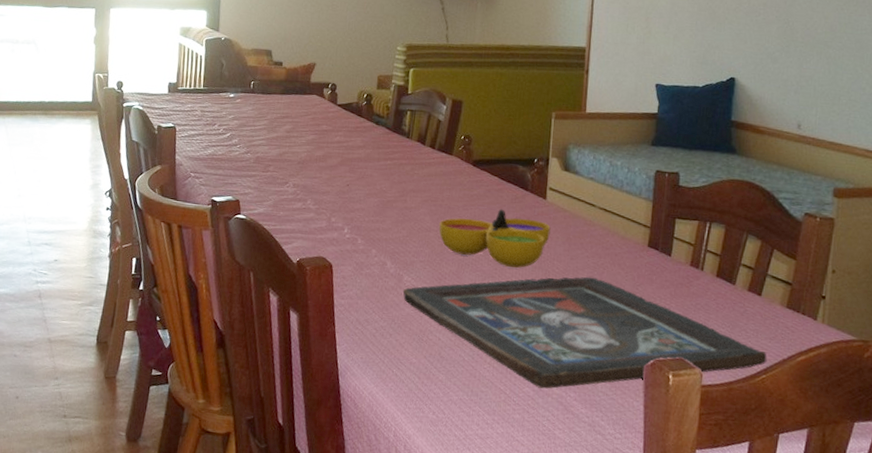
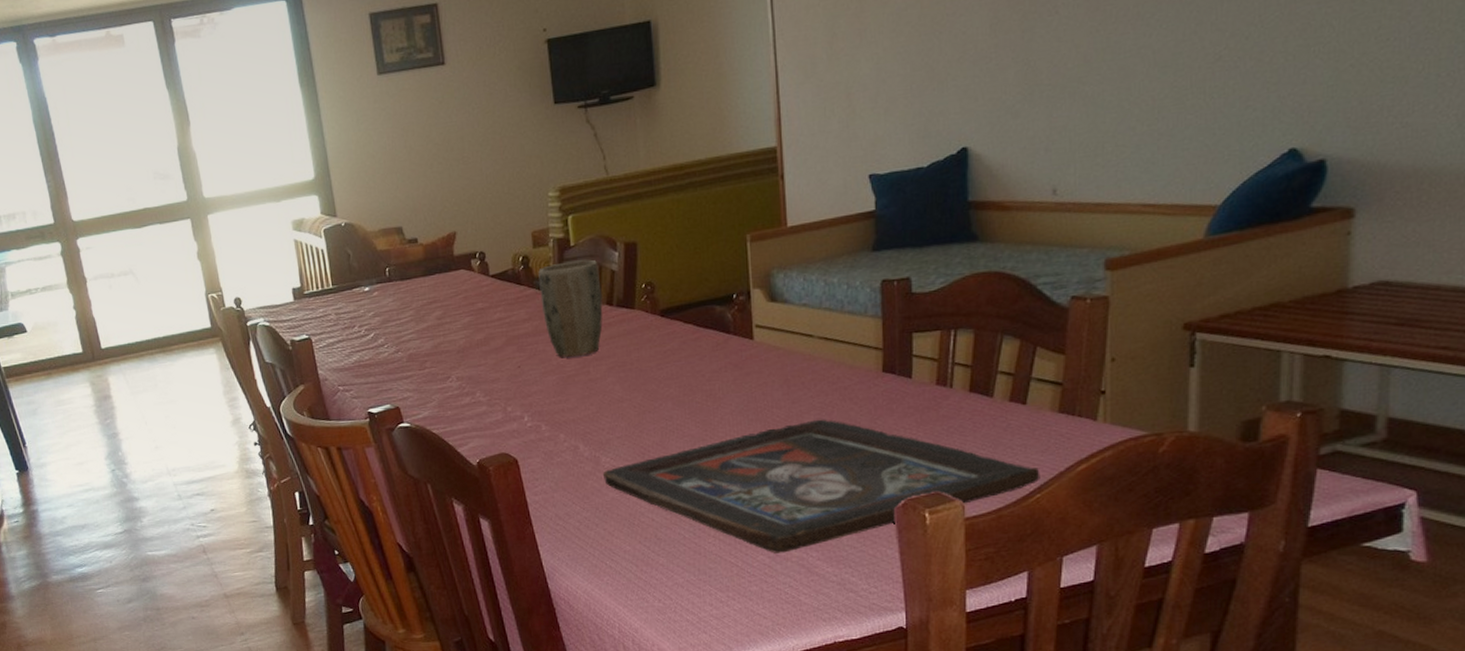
plant pot: none [376,105,428,186] -> present [538,259,603,357]
decorative bowl: present [438,209,551,268] -> none [632,360,764,425]

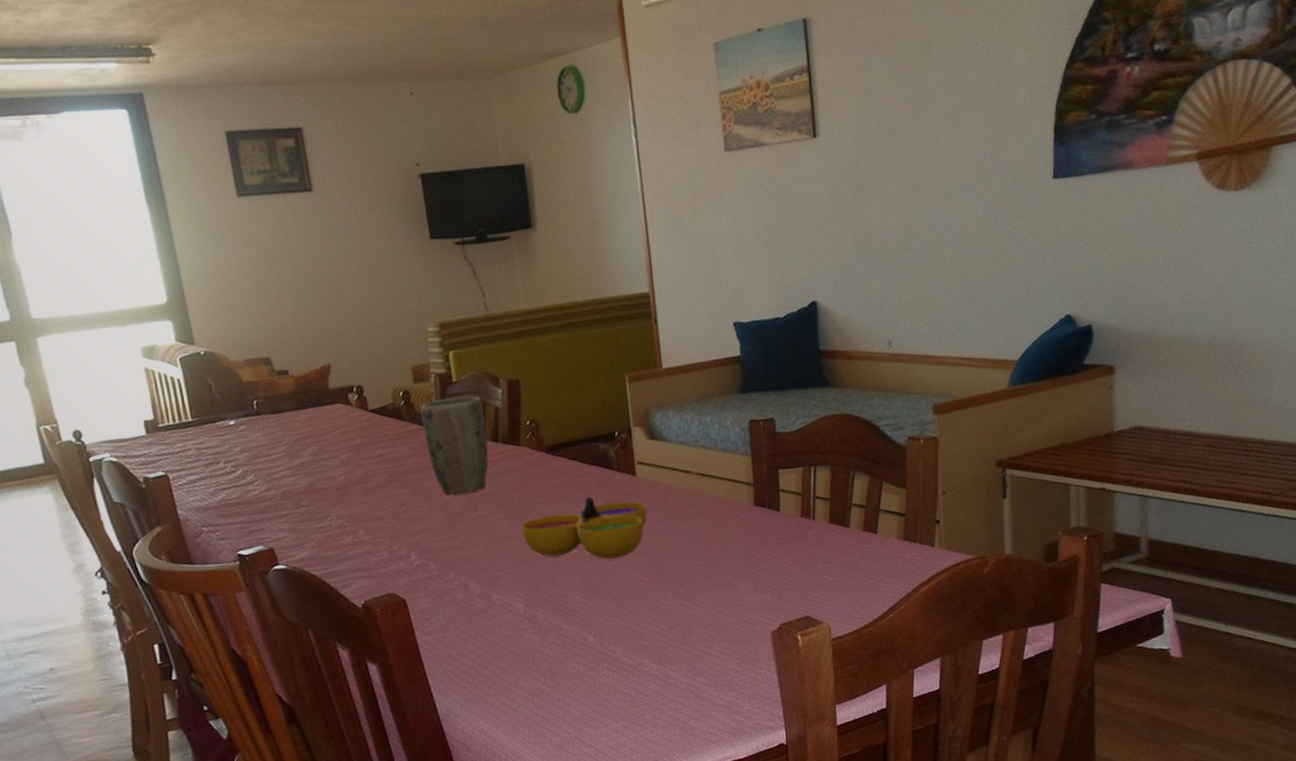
religious icon: present [602,419,1040,554] -> none [494,550,892,682]
decorative bowl: none [632,360,764,425] -> present [521,496,648,559]

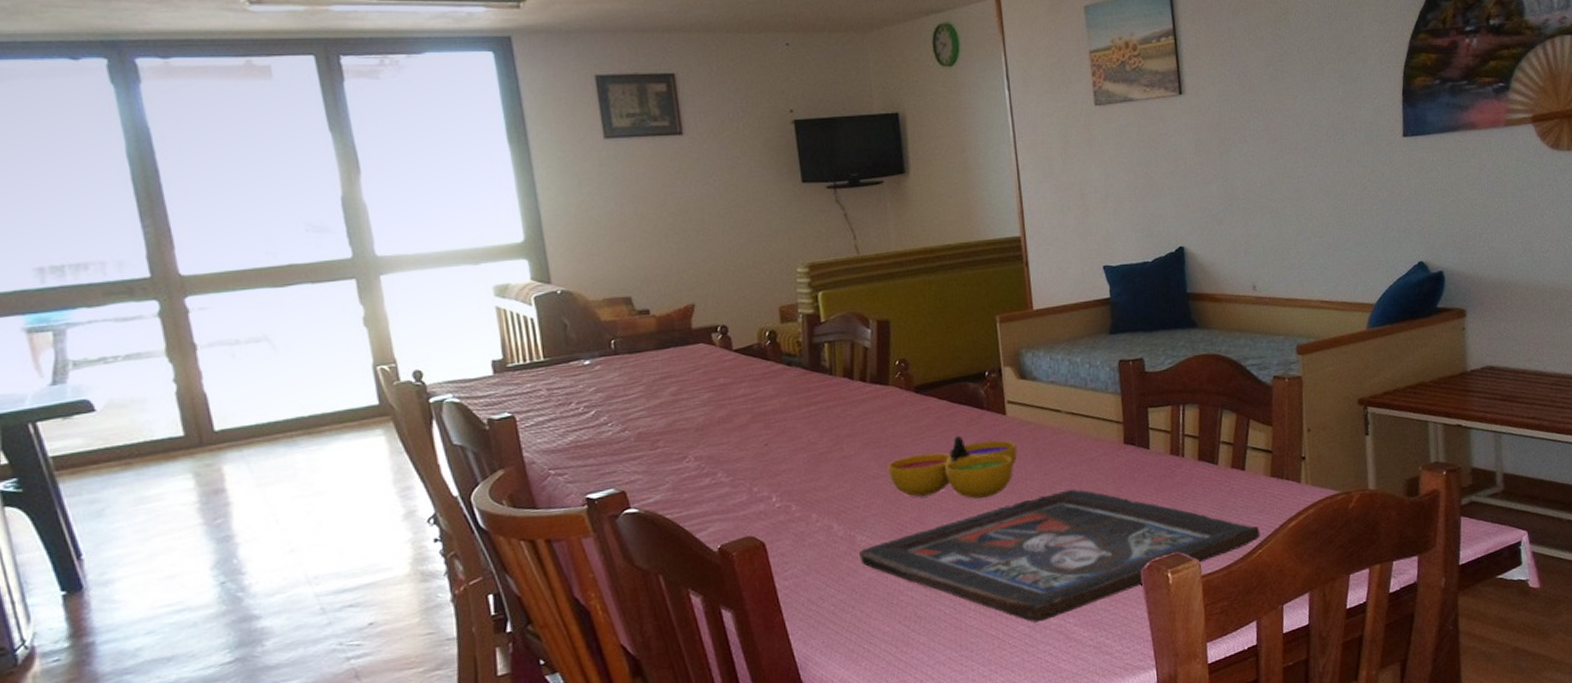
plant pot: present [420,396,489,494] -> none [787,336,856,434]
religious icon: none [494,550,892,682] -> present [858,489,1261,623]

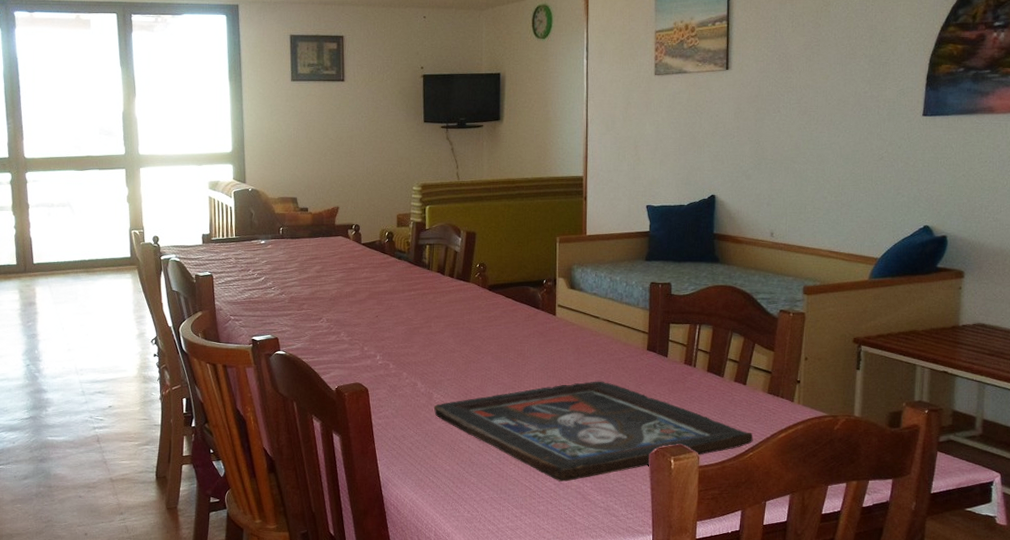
decorative bowl: present [888,435,1017,499] -> none [462,327,561,378]

